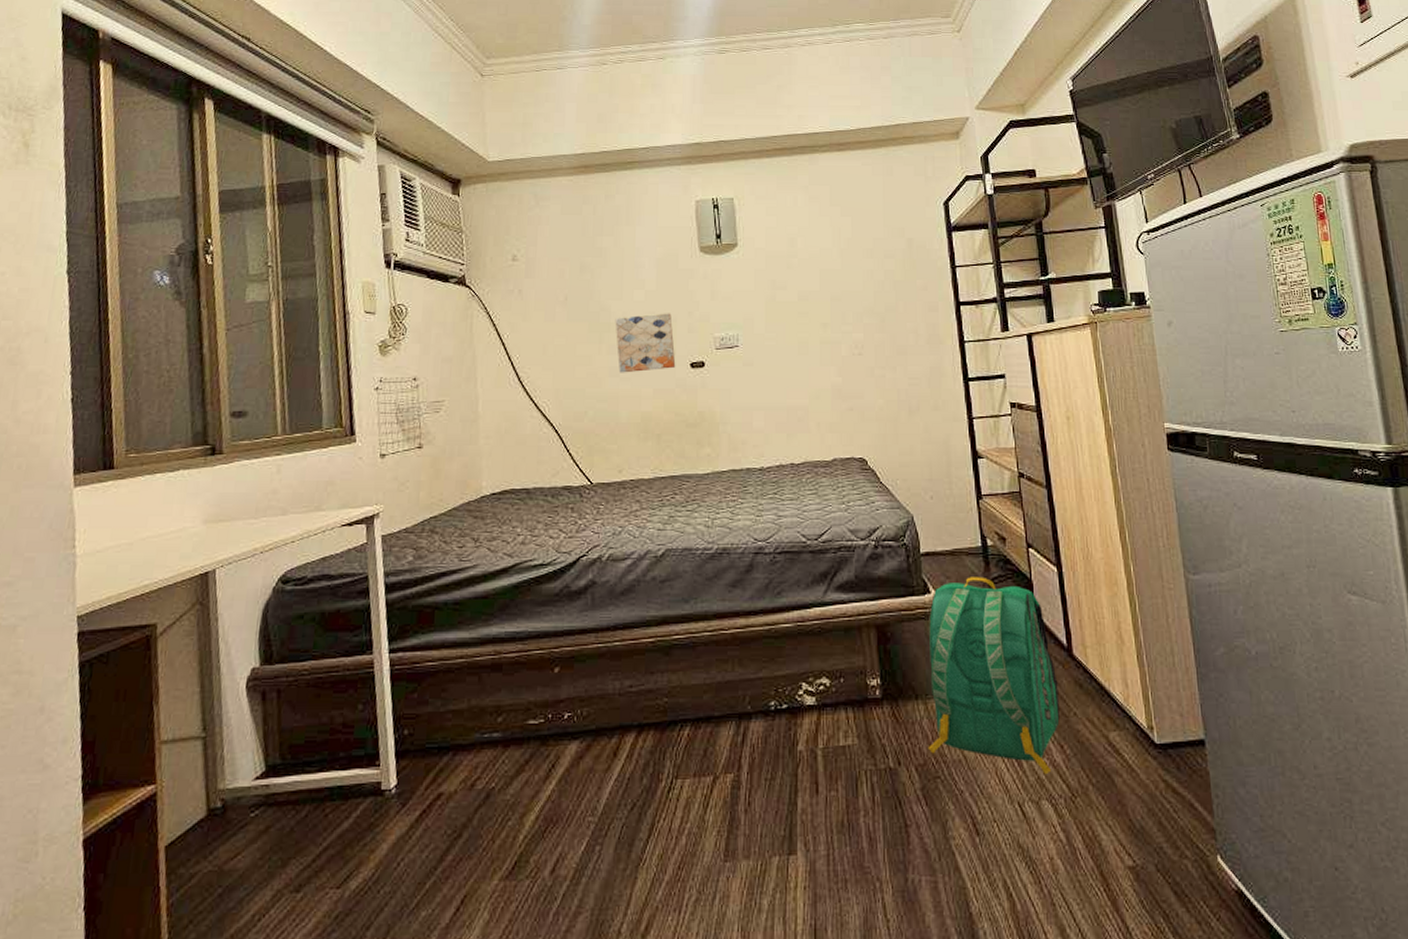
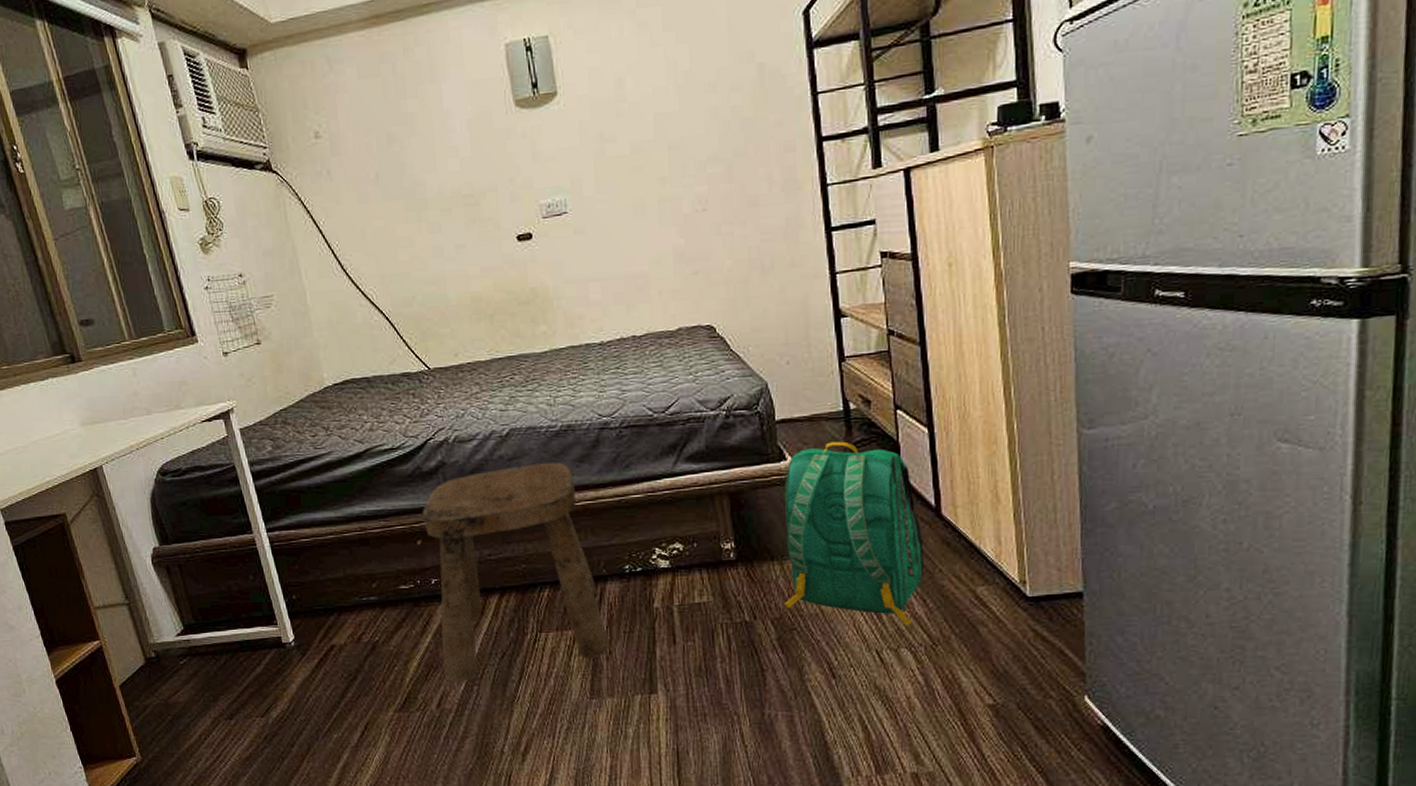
stool: none [564,586,750,840] -> present [422,462,610,682]
wall art: present [615,313,676,373] -> none [431,181,502,253]

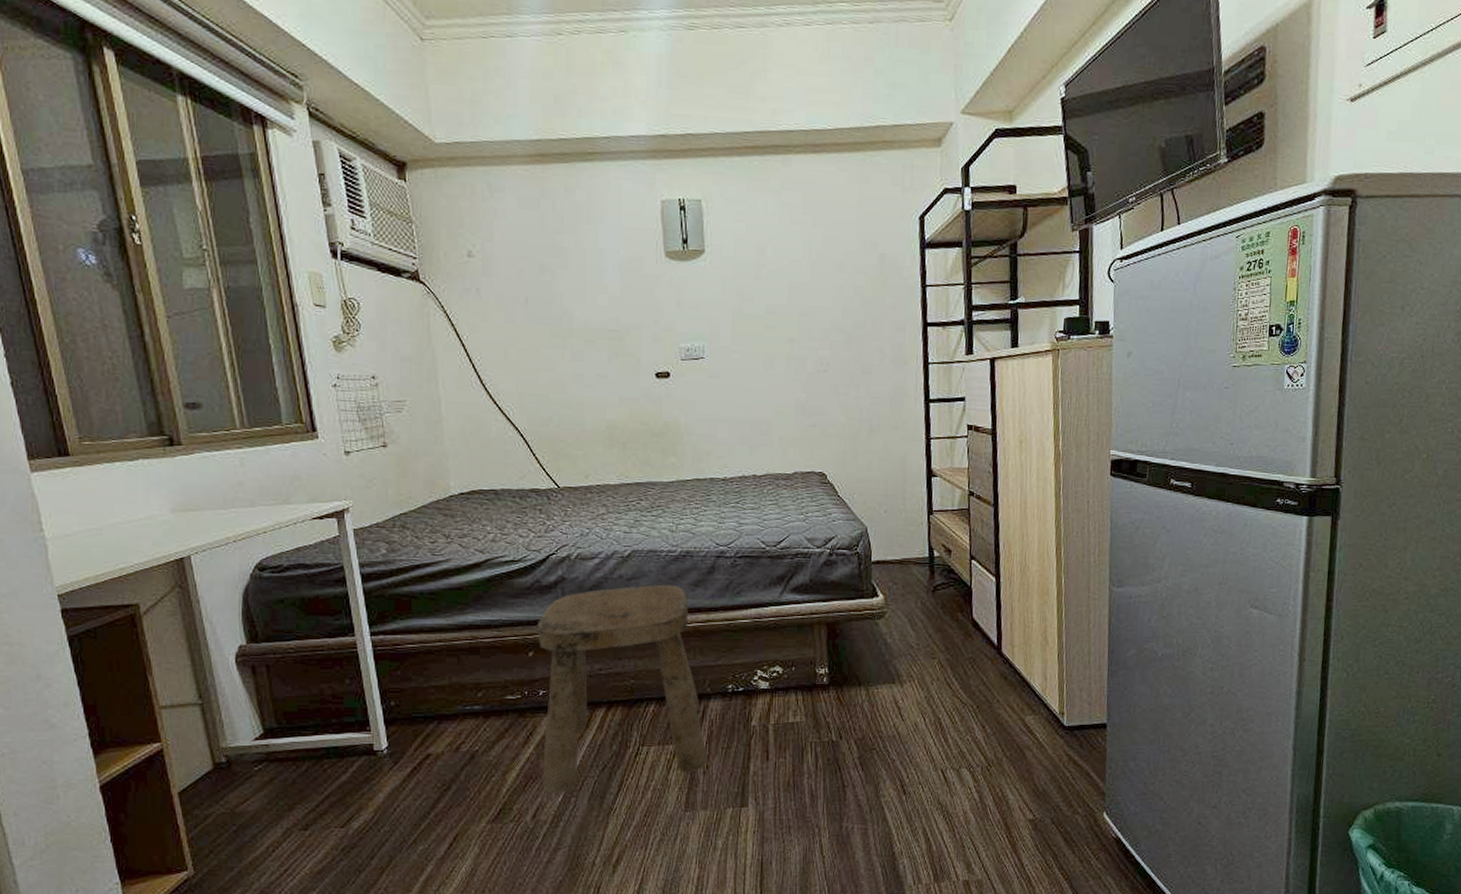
backpack: present [784,441,923,626] -> none [866,583,986,749]

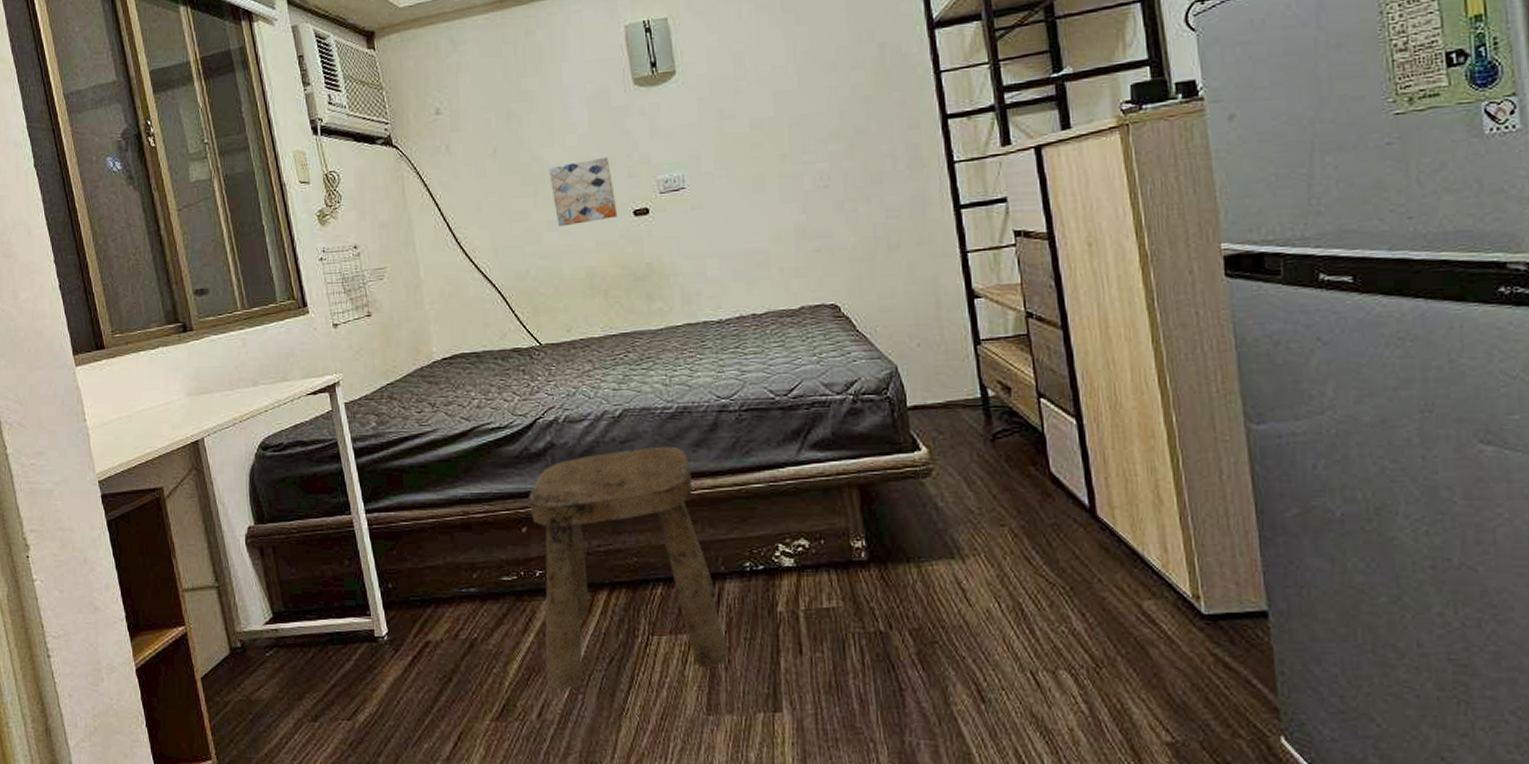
wall art: none [578,320,641,381] -> present [548,157,618,227]

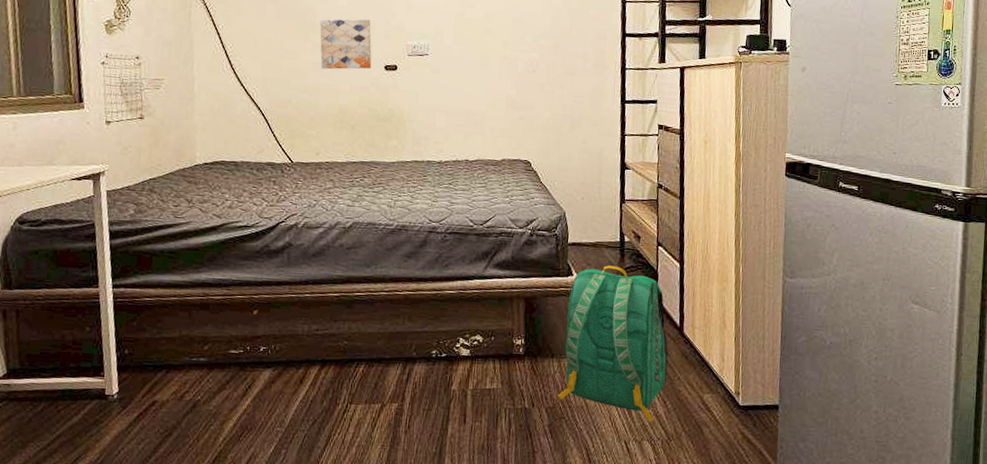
stool: present [529,446,729,689] -> none [256,254,410,445]
backpack: none [920,431,1081,644] -> present [557,265,668,422]

